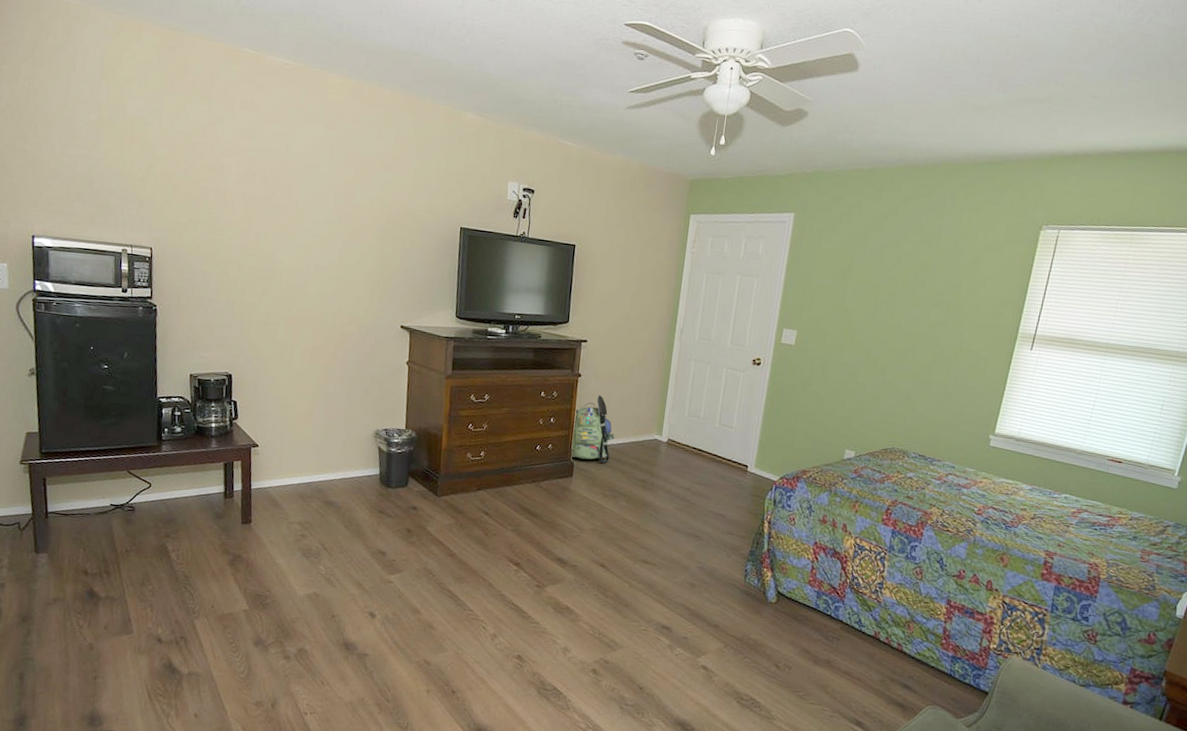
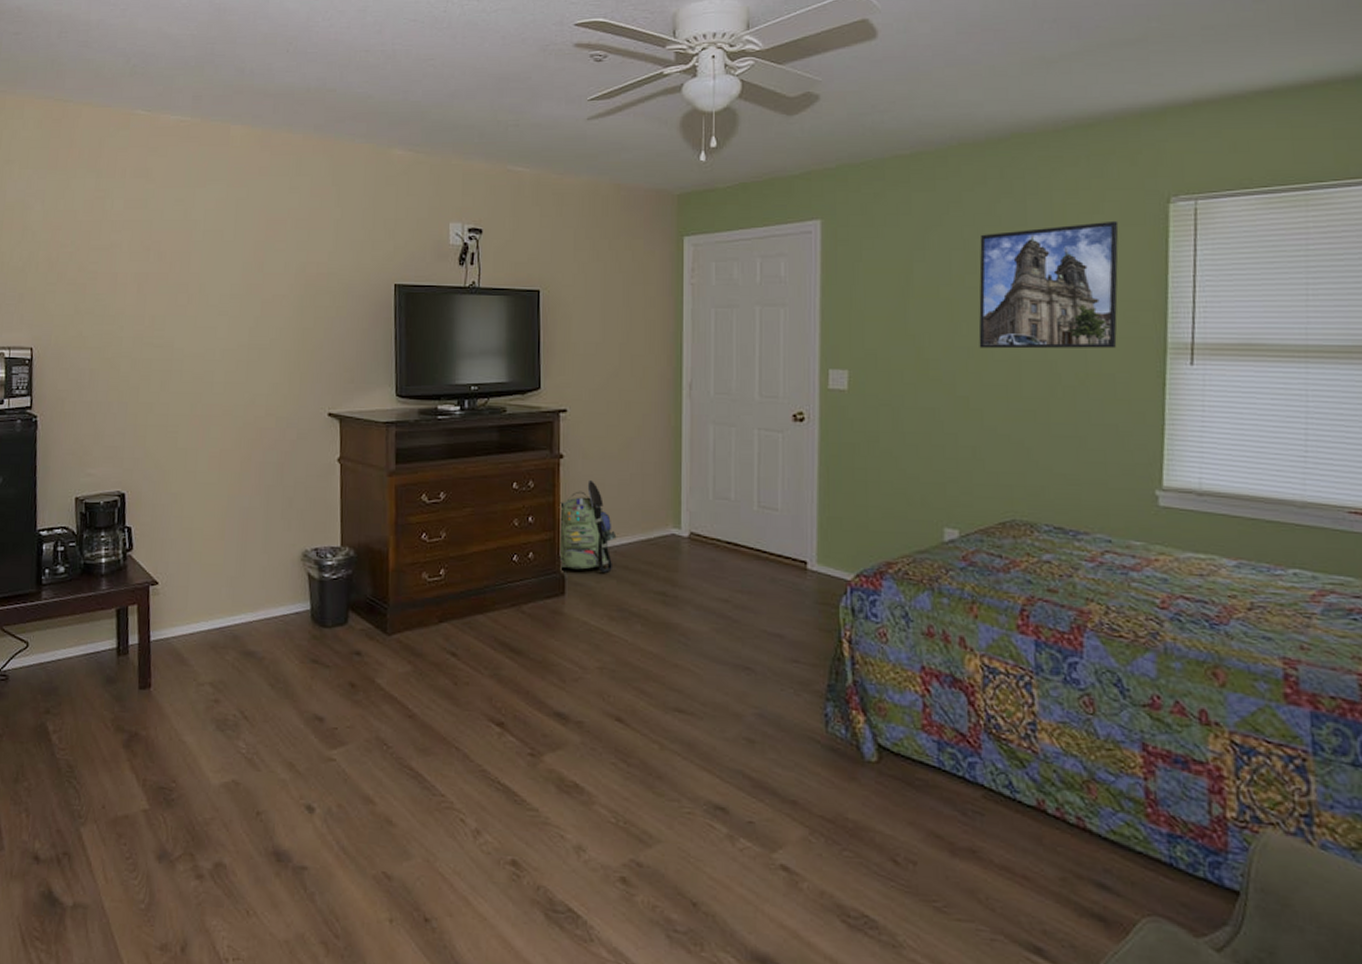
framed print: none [891,238,1004,333] -> present [978,220,1119,349]

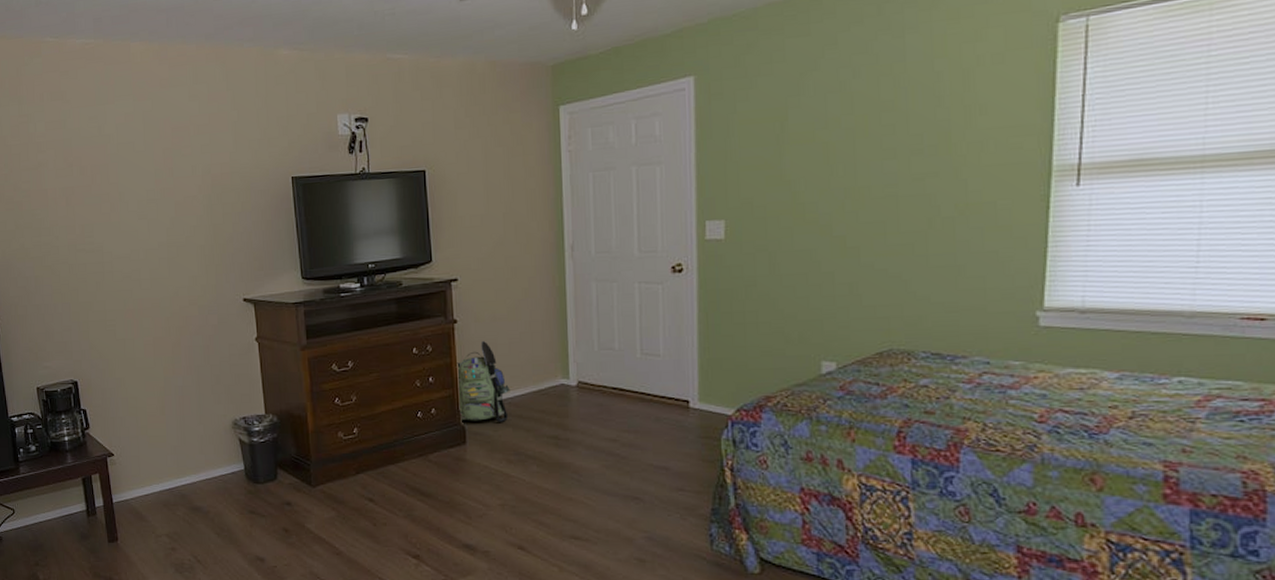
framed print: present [978,220,1119,349] -> none [855,46,1003,188]

